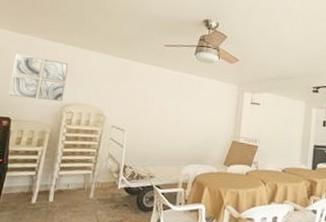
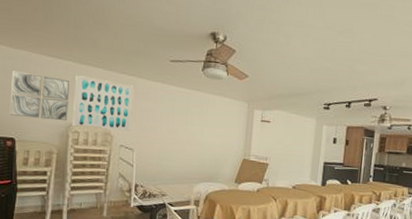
wall art: none [66,58,130,114] -> present [71,75,135,133]

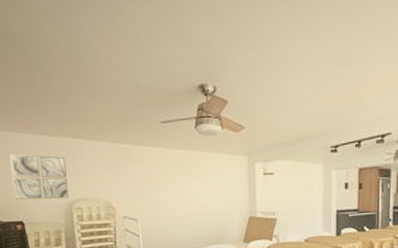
wall art: present [71,75,135,133] -> none [70,150,132,205]

